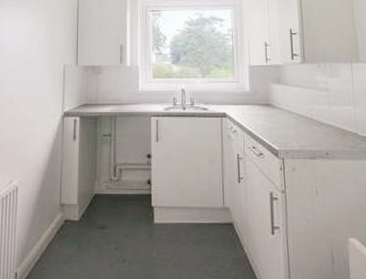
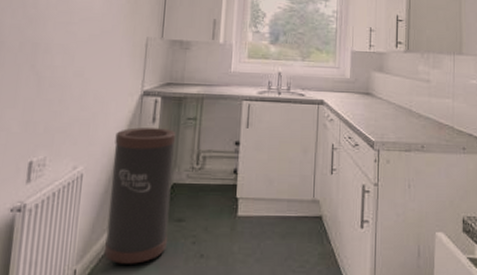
trash can: none [39,145,95,268] -> present [103,127,176,264]

